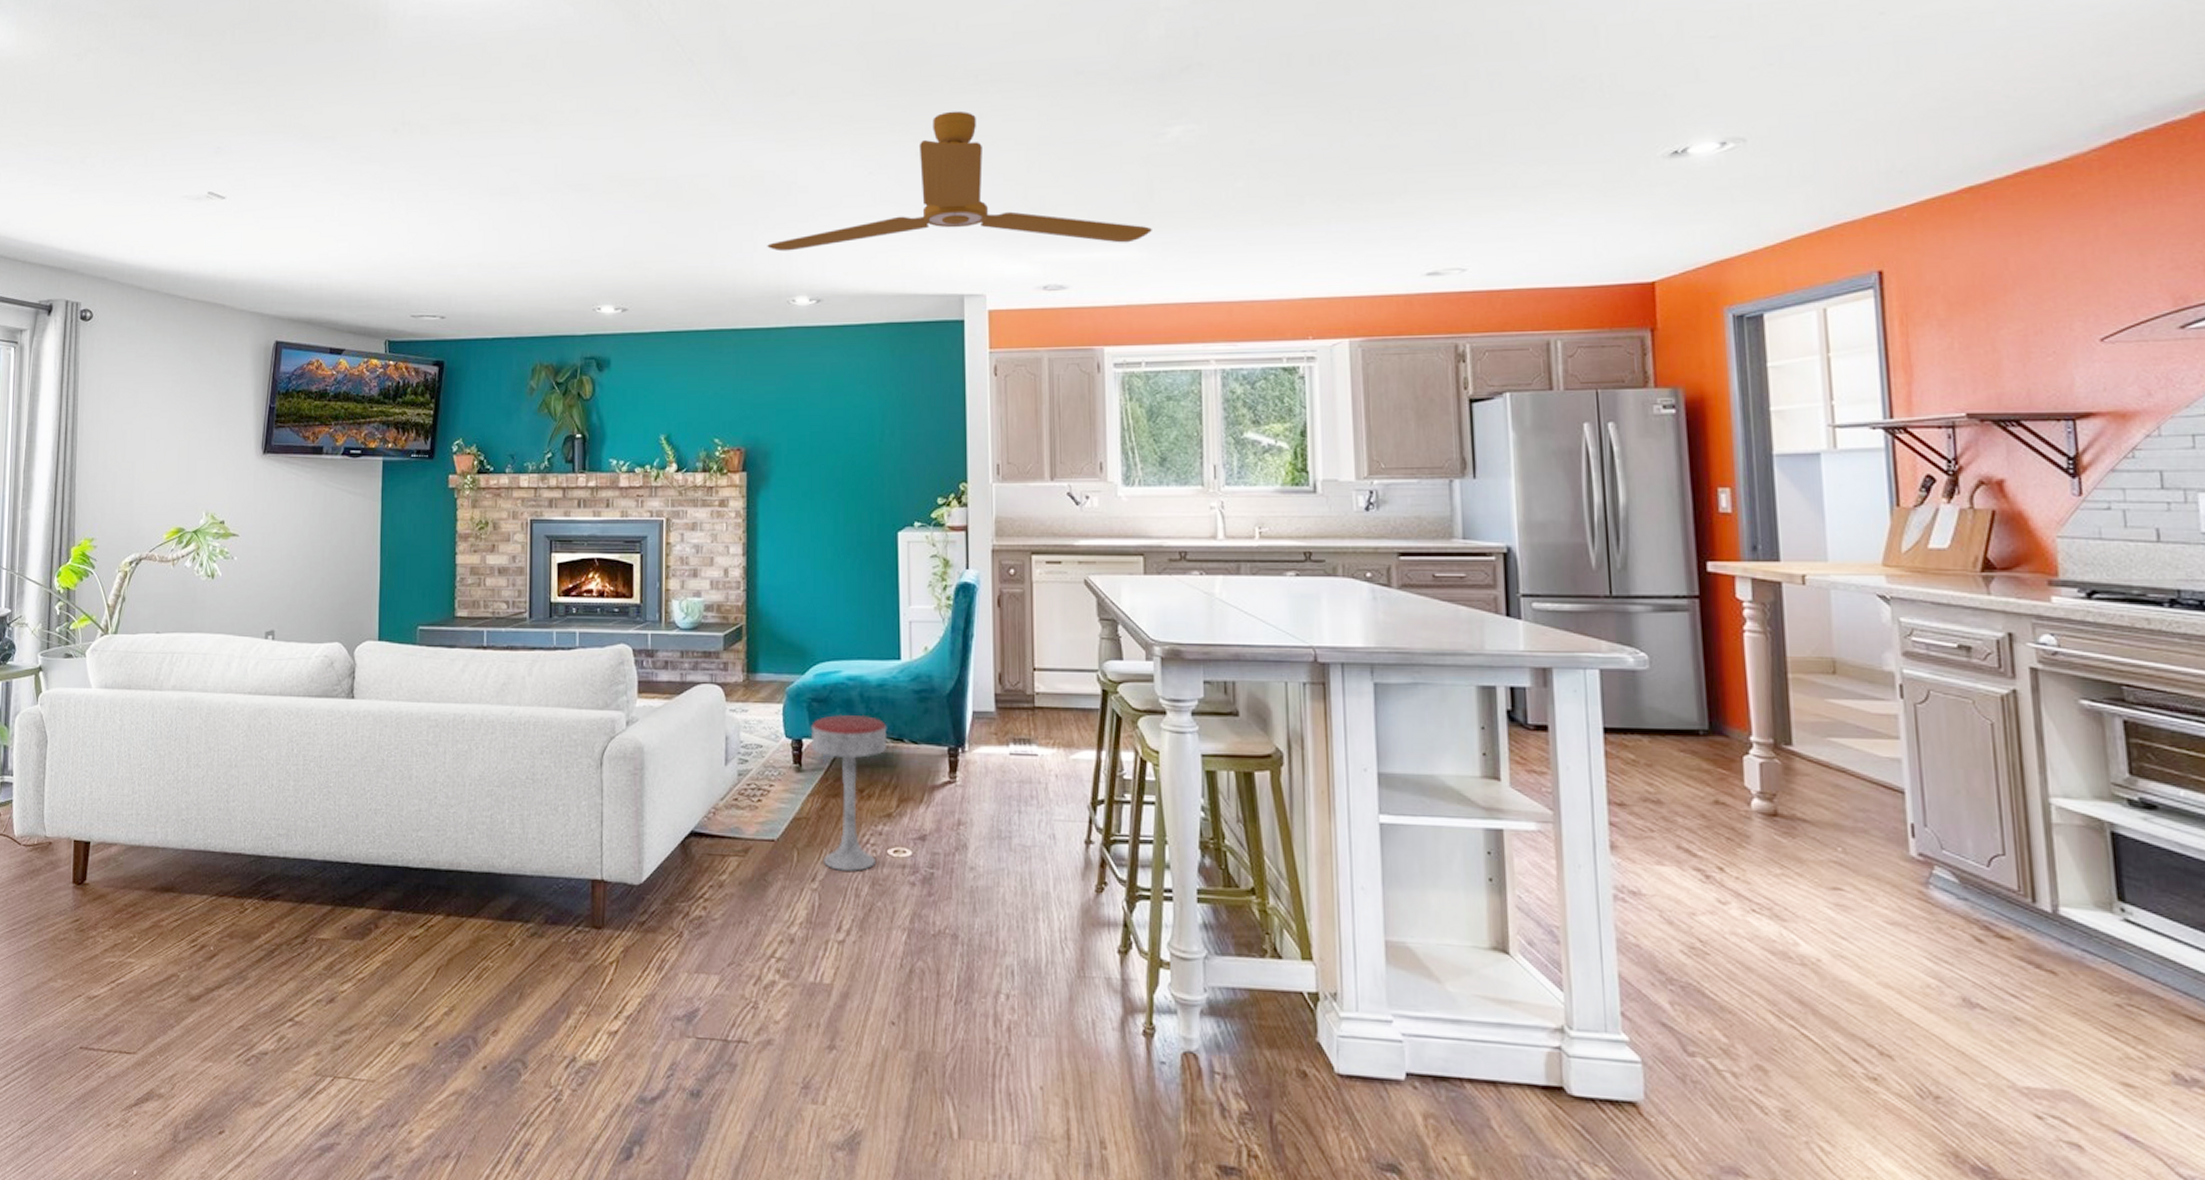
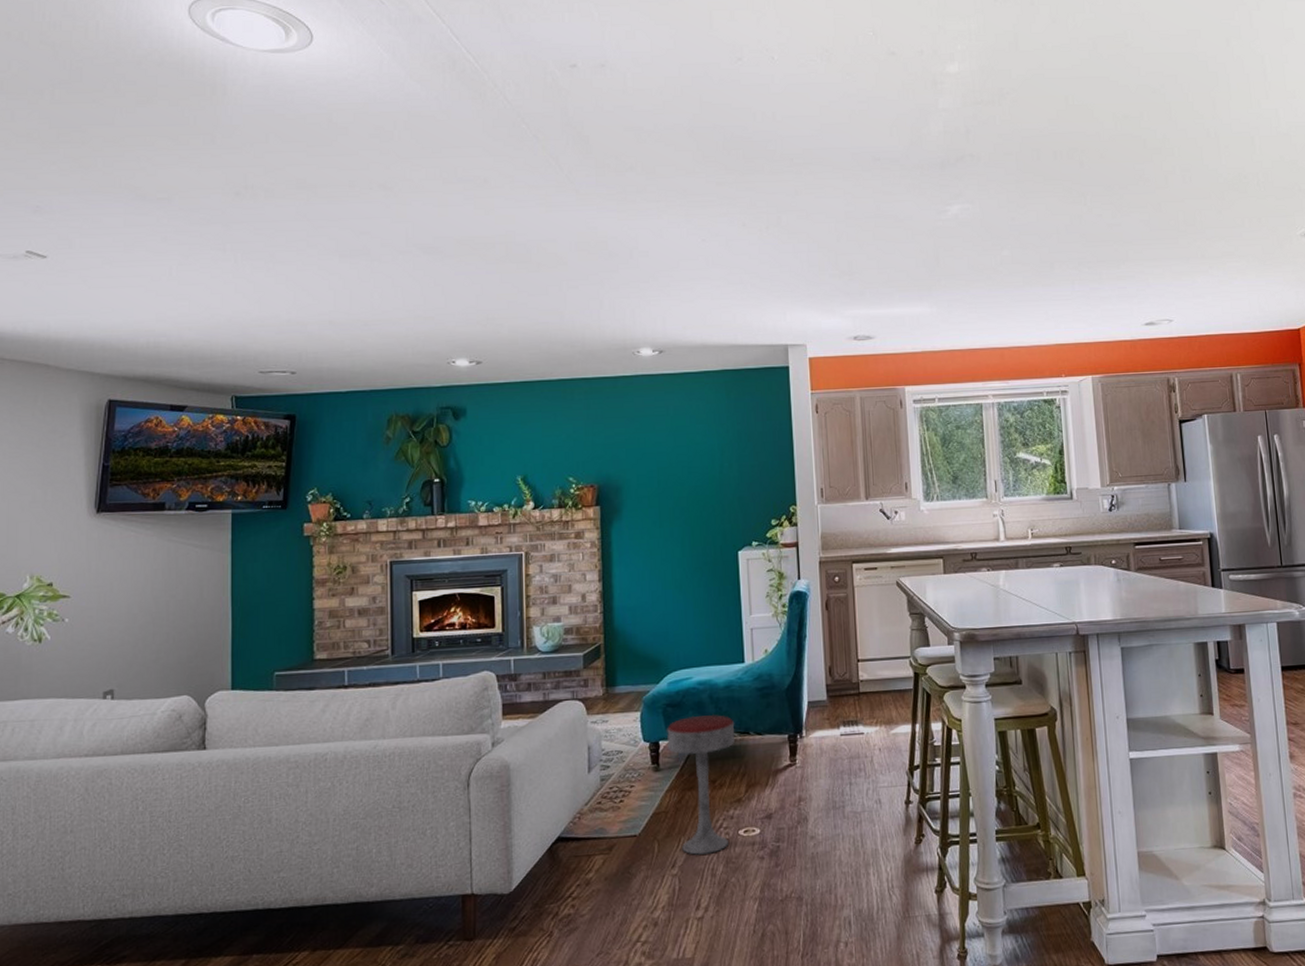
ceiling fan: present [767,110,1152,252] -> none [612,188,939,309]

